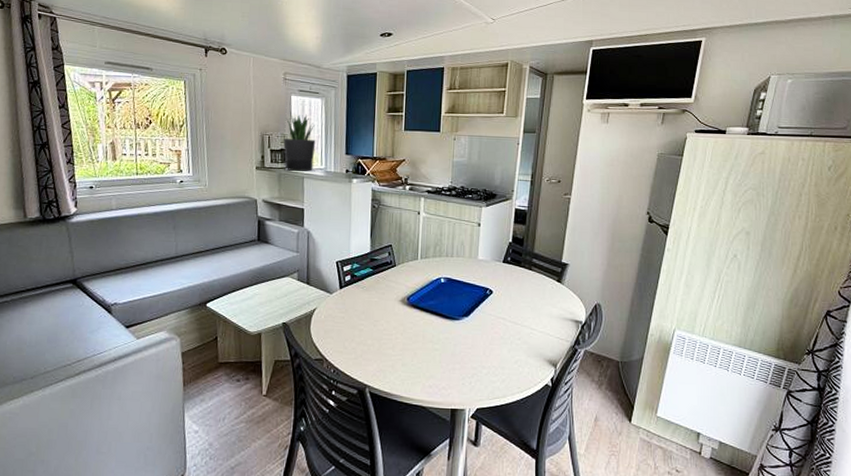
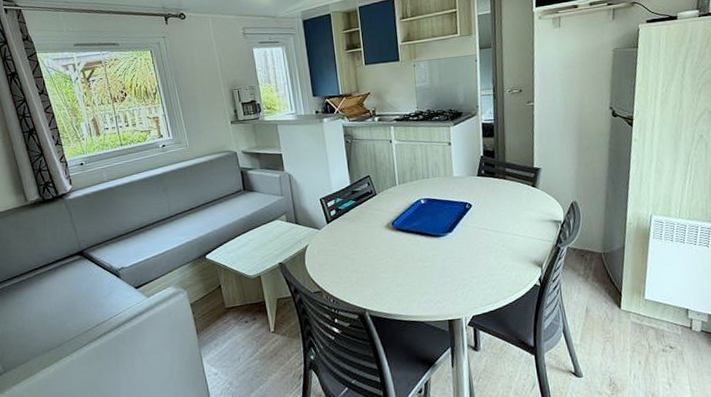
planter: present [283,112,316,171] -> none [250,64,284,120]

